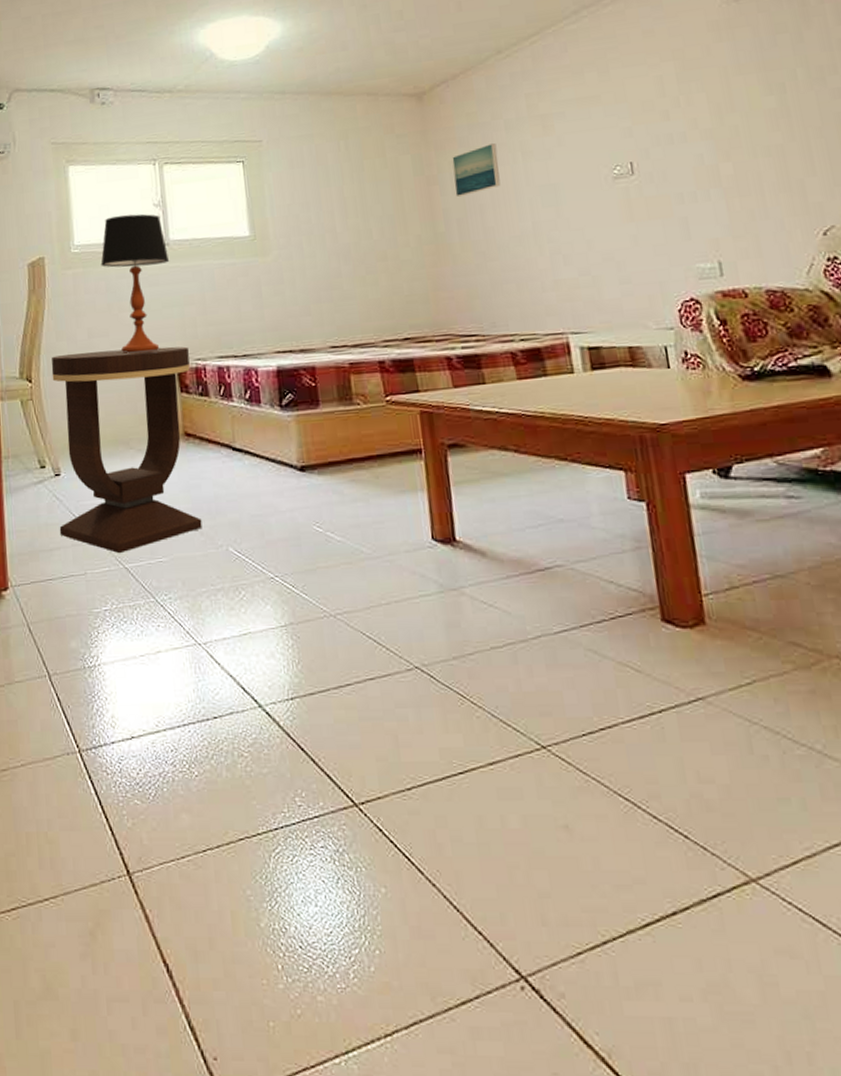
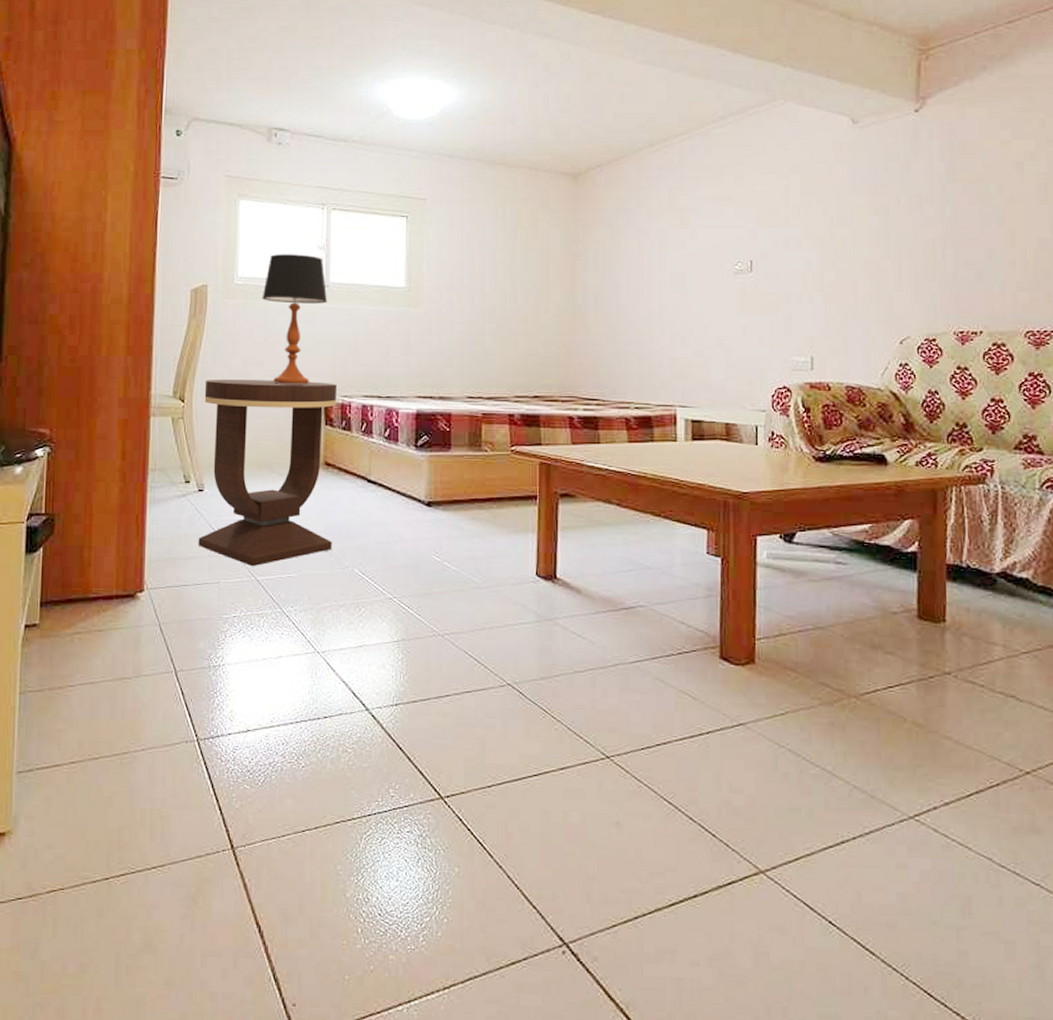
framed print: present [452,143,501,198] -> none [596,229,638,274]

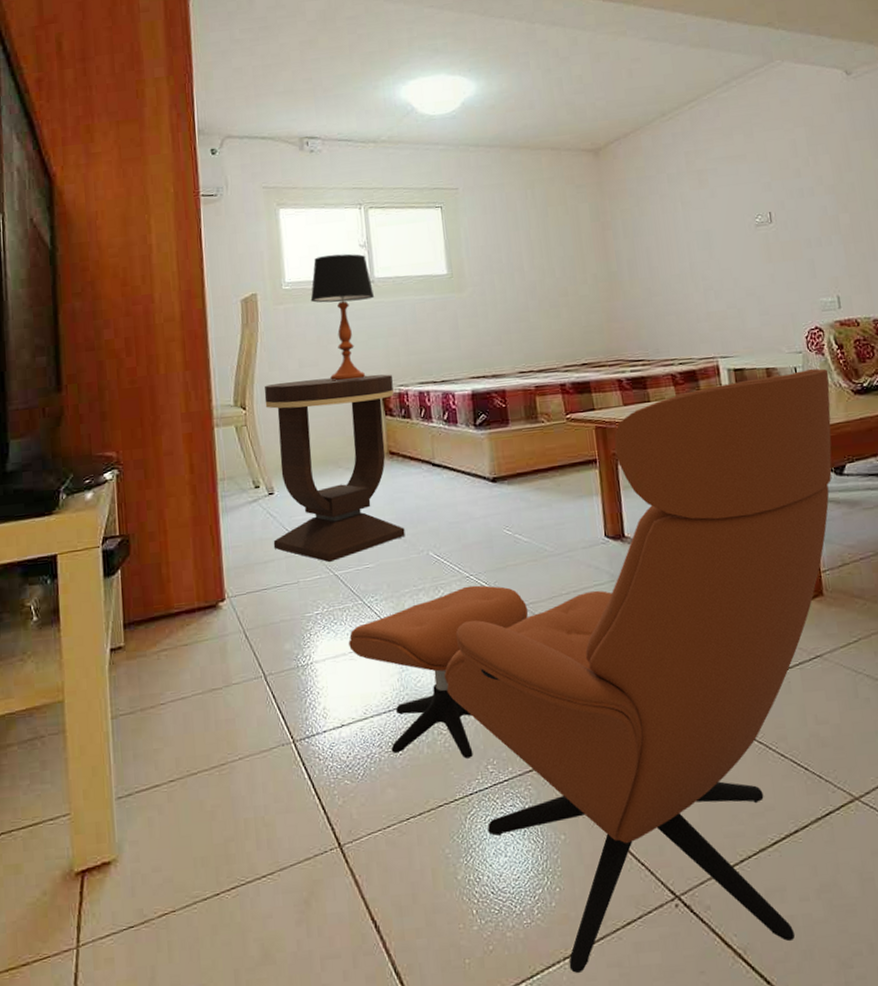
armchair: none [263,429,791,1004] -> present [349,368,832,973]

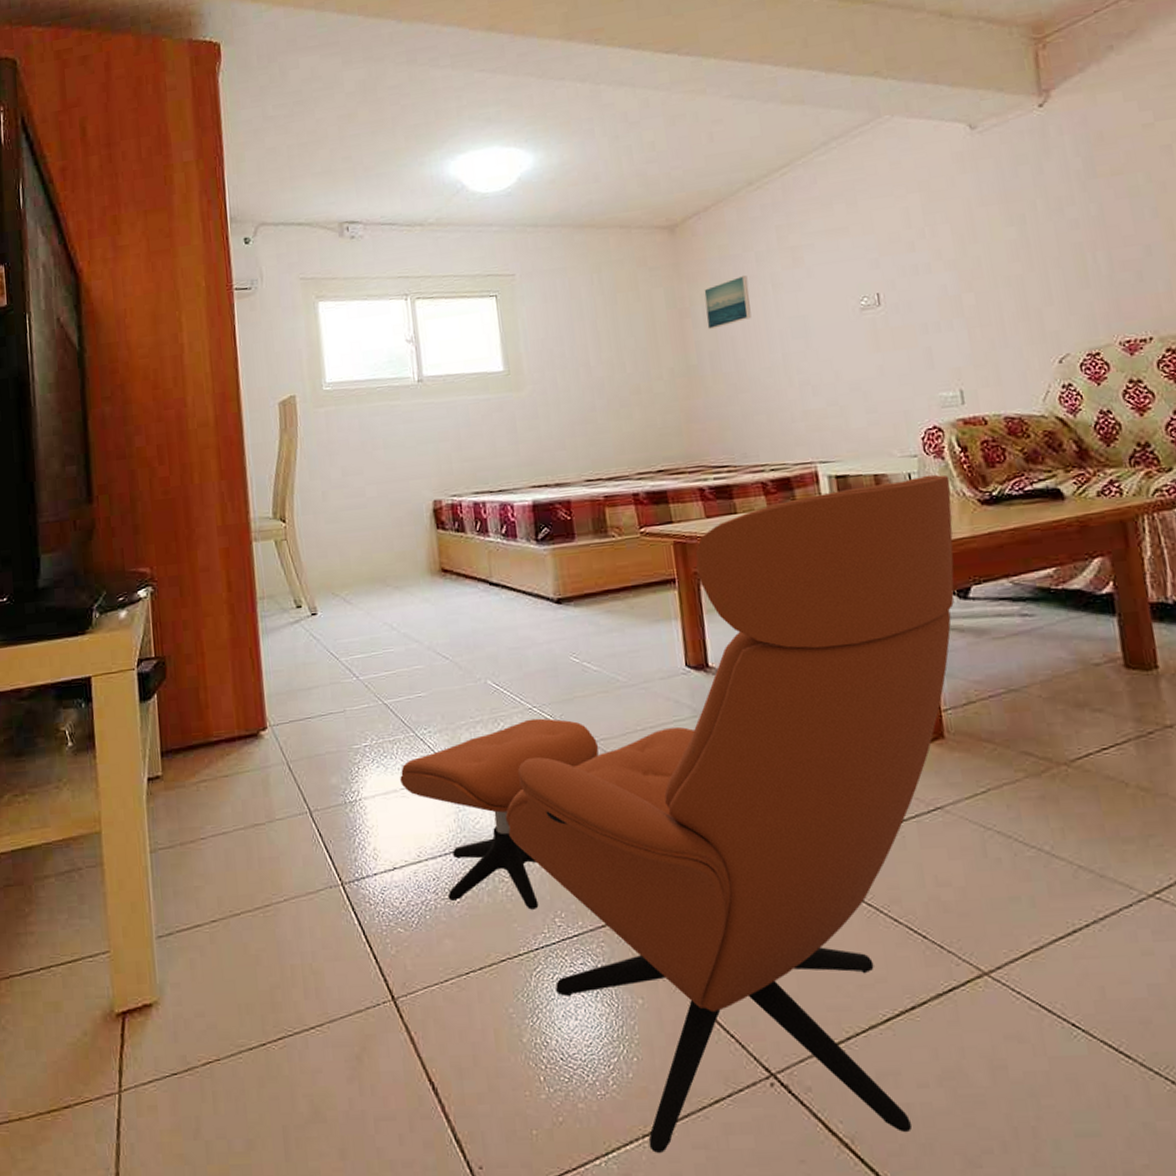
side table: present [264,374,405,563] -> none [305,483,461,691]
table lamp: present [310,253,375,382] -> none [353,350,424,492]
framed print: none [623,194,664,241] -> present [704,276,752,330]

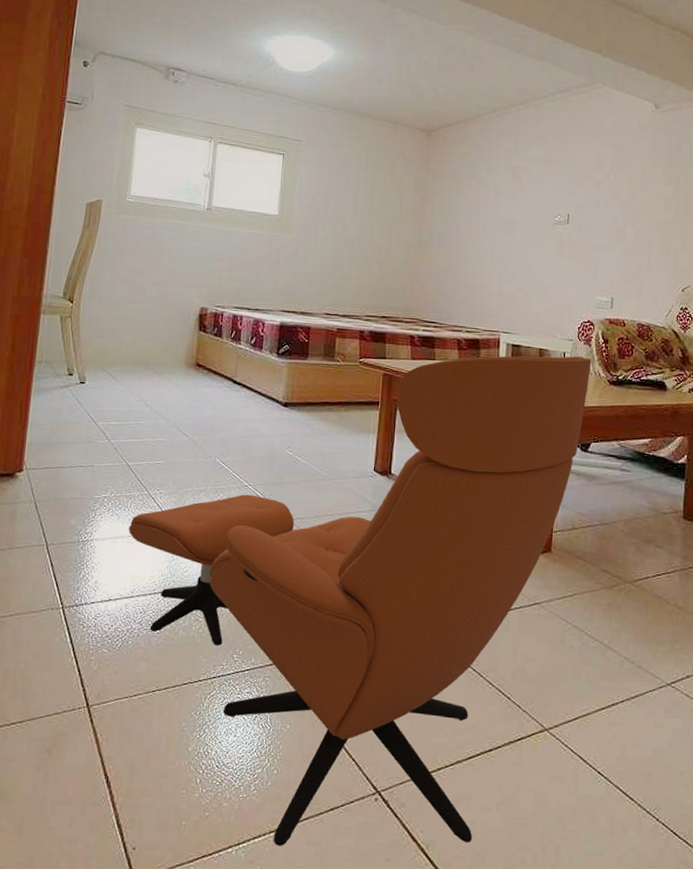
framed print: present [704,276,752,330] -> none [441,180,478,216]

